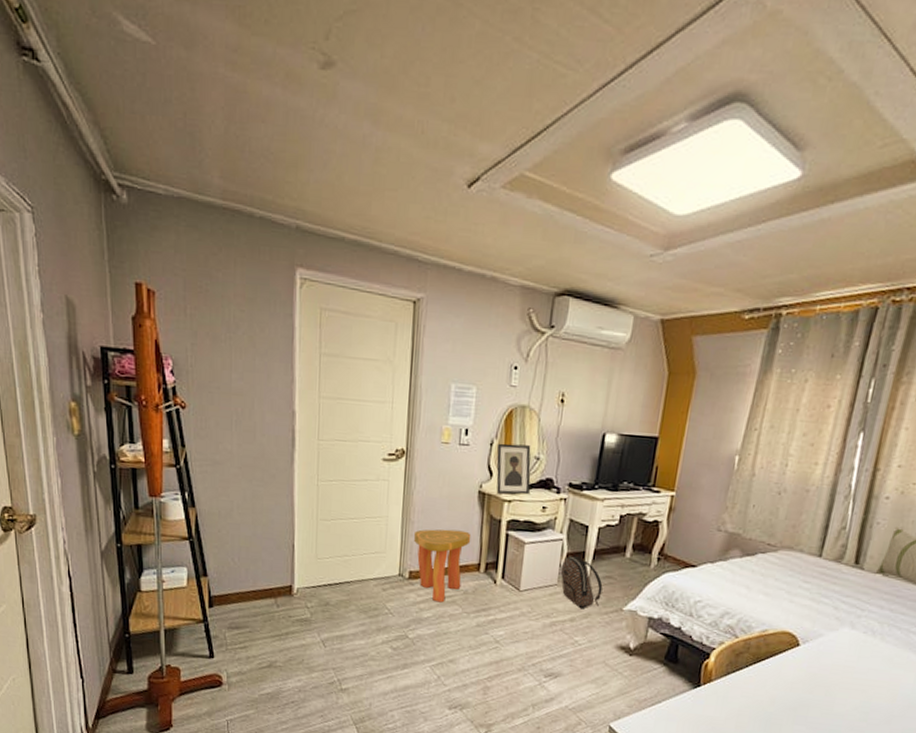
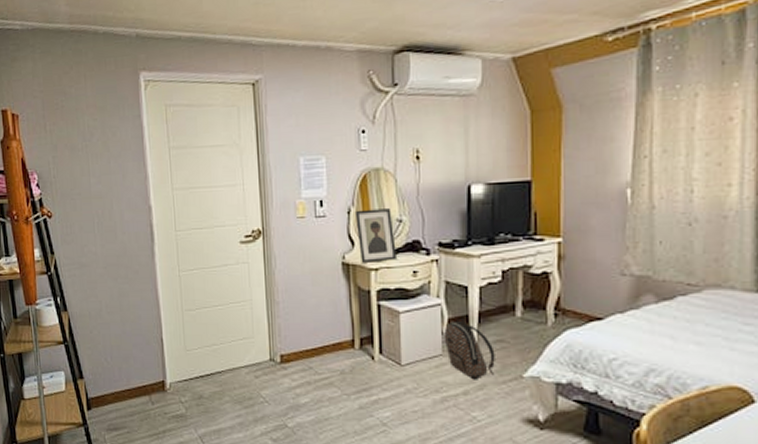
stool: present [414,529,472,603] -> none [281,306,341,386]

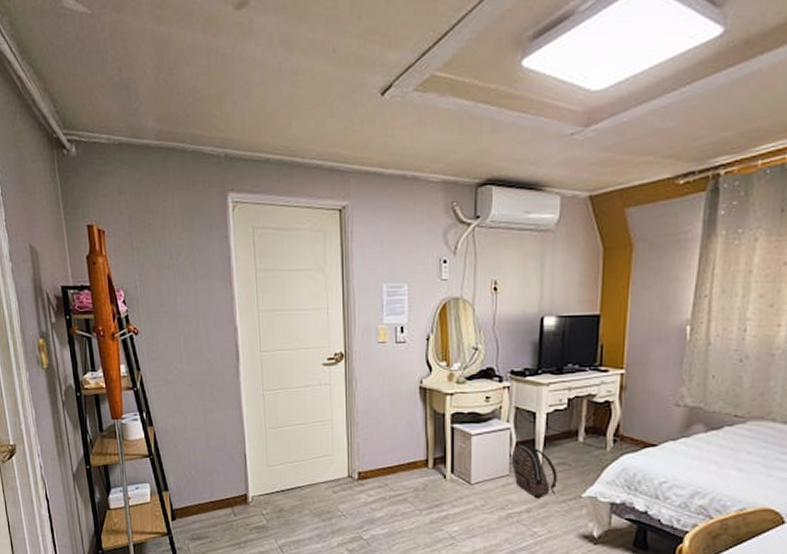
picture frame: present [354,208,398,263] -> none [433,337,472,388]

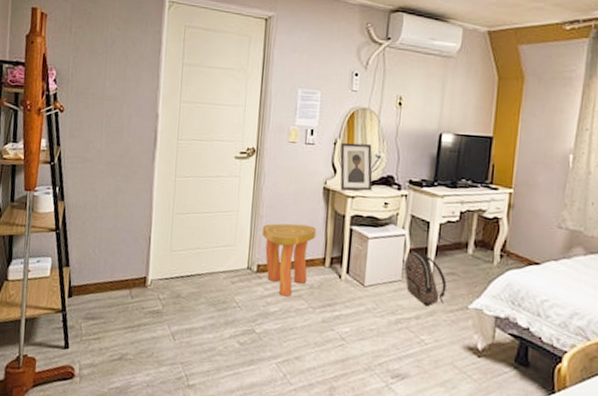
stool: none [360,427,416,501] -> present [262,223,317,297]
picture frame: none [433,337,472,388] -> present [340,142,373,191]

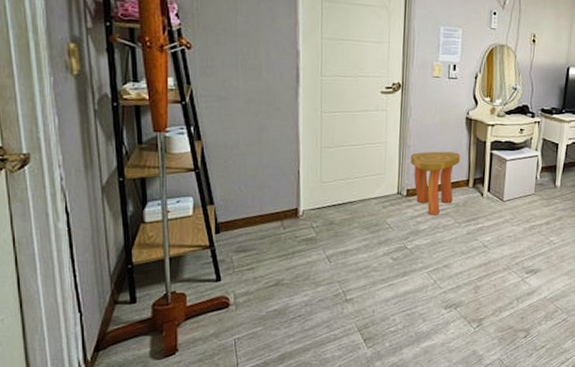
picture frame: present [340,142,373,191] -> none [480,76,510,120]
backpack: present [404,249,447,307] -> none [536,167,572,214]

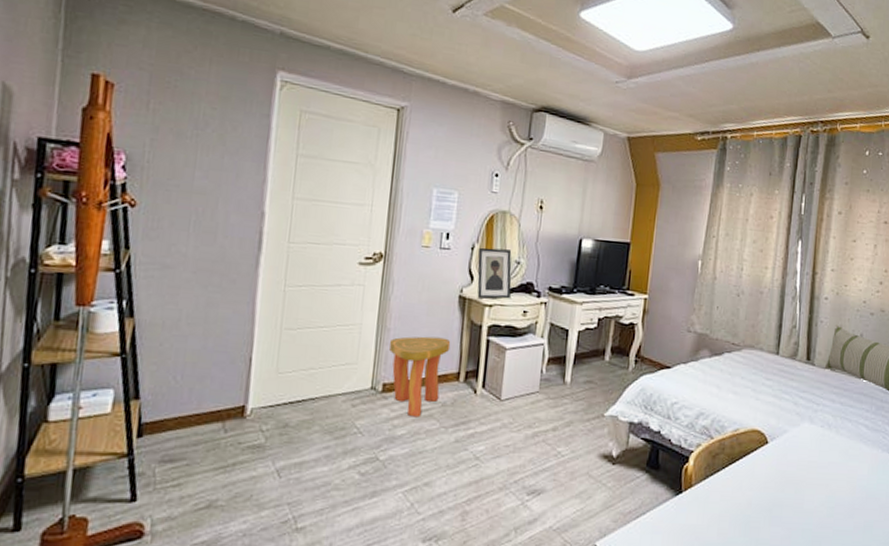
picture frame: none [480,76,510,120] -> present [477,247,512,299]

